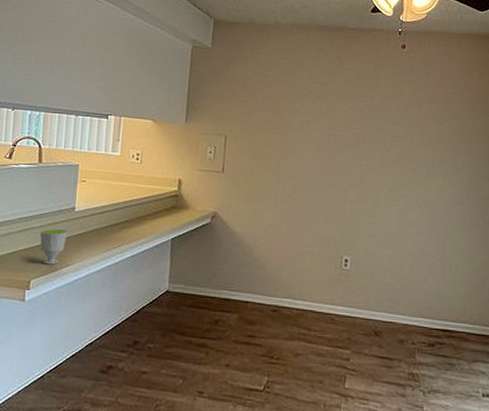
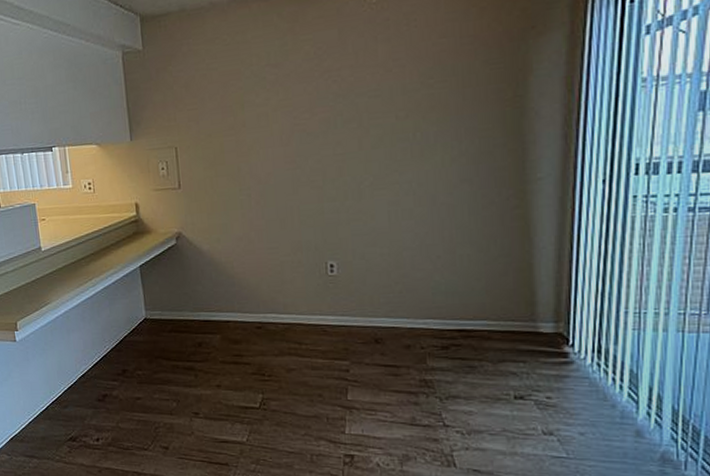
cup: present [39,229,68,265] -> none [14,270,40,306]

